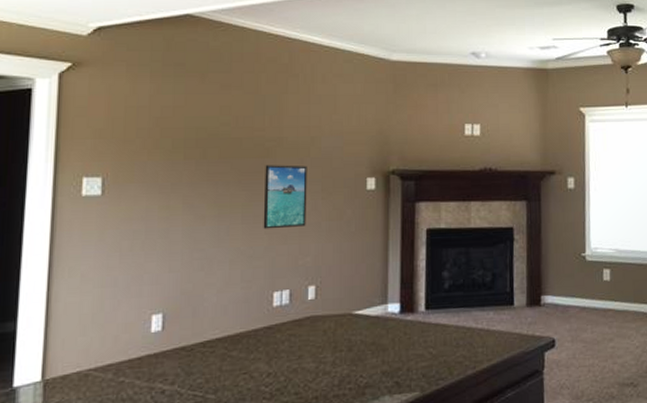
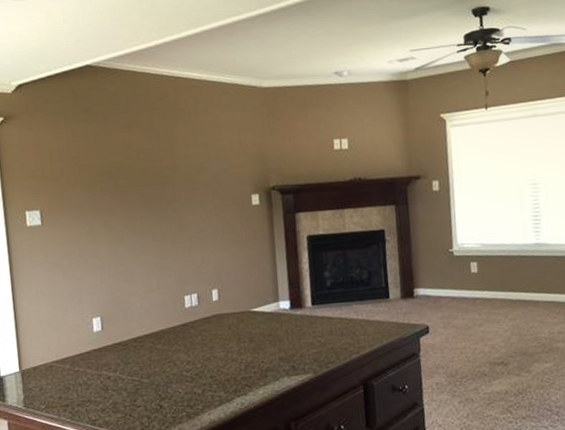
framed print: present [263,165,307,229] -> none [165,188,205,245]

